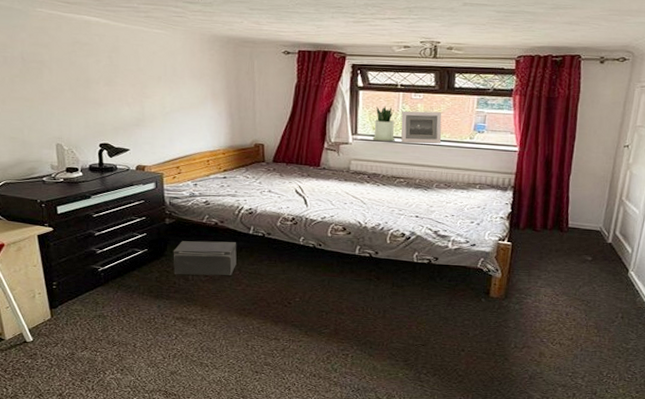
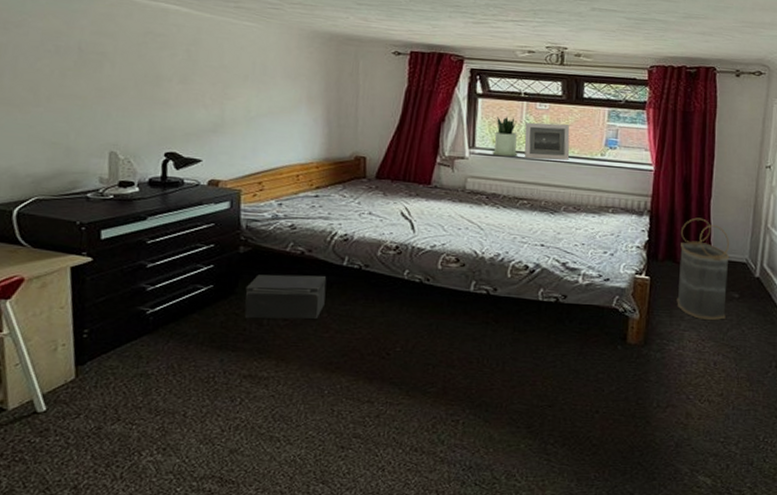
basket: none [535,192,586,279] -> present [677,217,730,321]

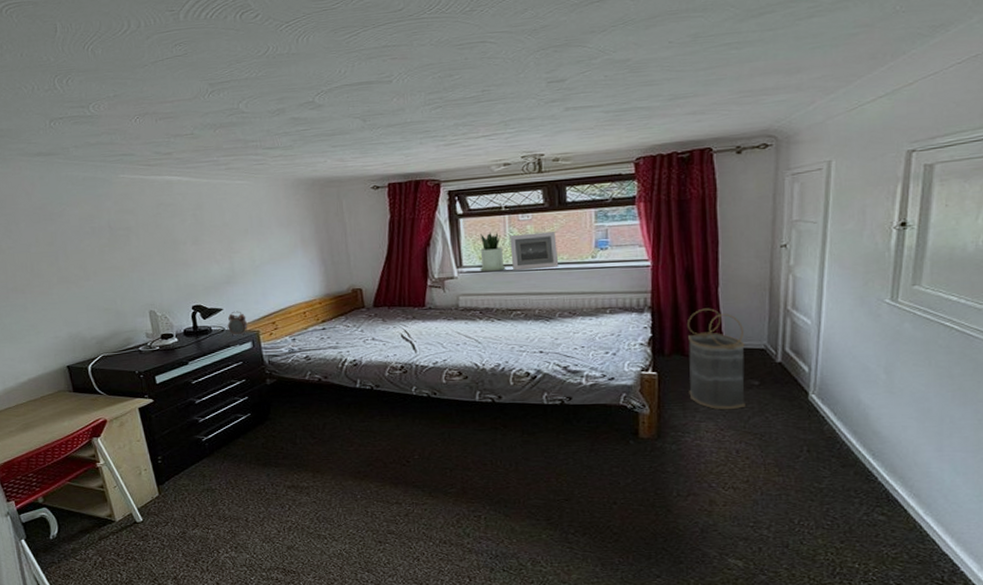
alarm clock: none [204,164,229,193] -> present [228,311,248,337]
storage box: present [244,274,327,320] -> none [277,398,346,439]

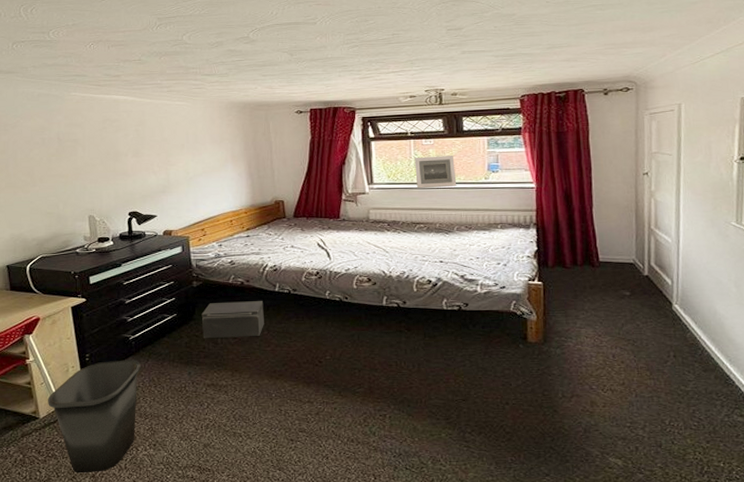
waste bin: none [122,461,217,576] -> present [48,360,142,474]
alarm clock: present [228,311,248,337] -> none [160,218,179,241]
storage box: none [277,398,346,439] -> present [201,301,264,339]
planter: present [480,232,506,272] -> none [388,154,411,189]
basket: present [686,308,746,410] -> none [566,226,619,318]

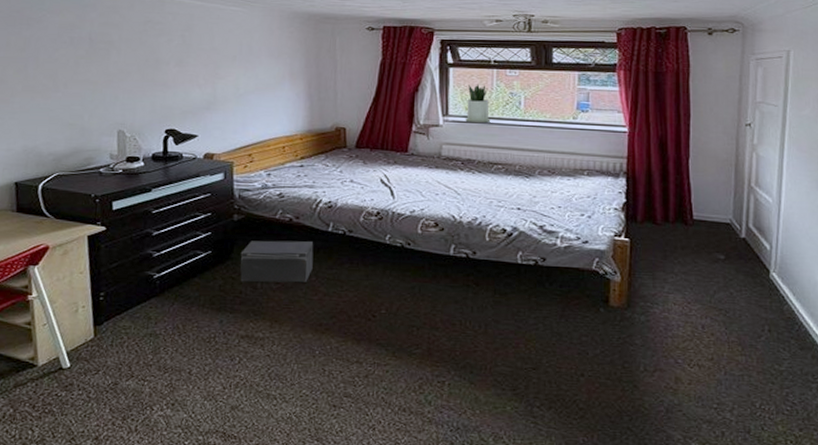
waste bin: present [48,360,142,474] -> none [49,301,165,435]
planter: none [388,154,411,189] -> present [465,84,491,124]
picture frame: present [414,156,457,188] -> none [496,88,542,125]

